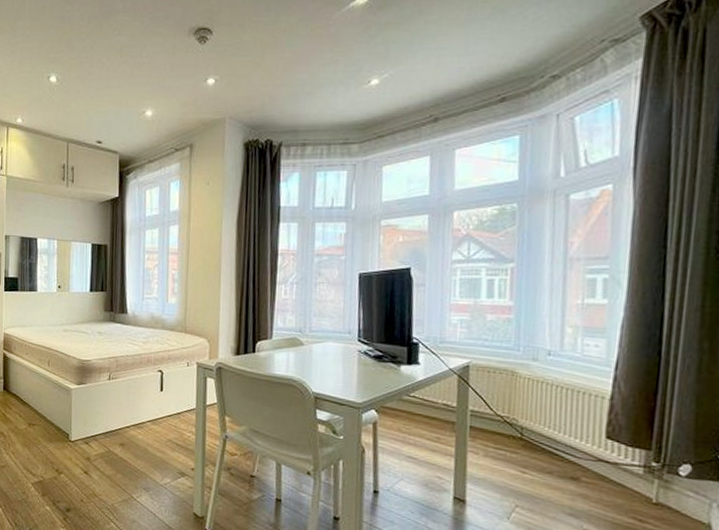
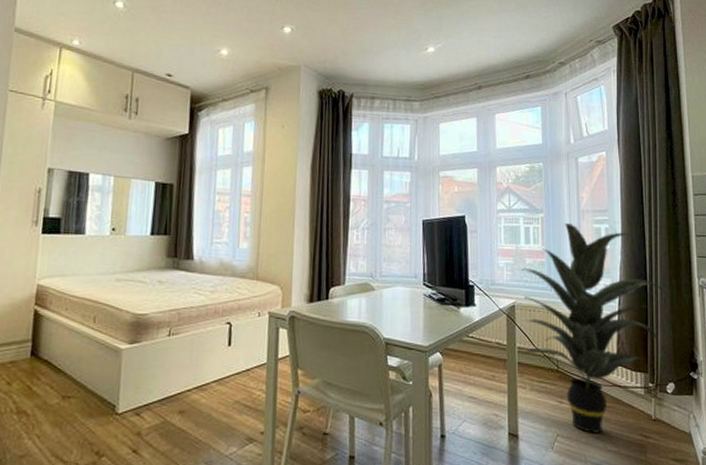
indoor plant: none [475,274,698,511] -> present [517,223,670,435]

